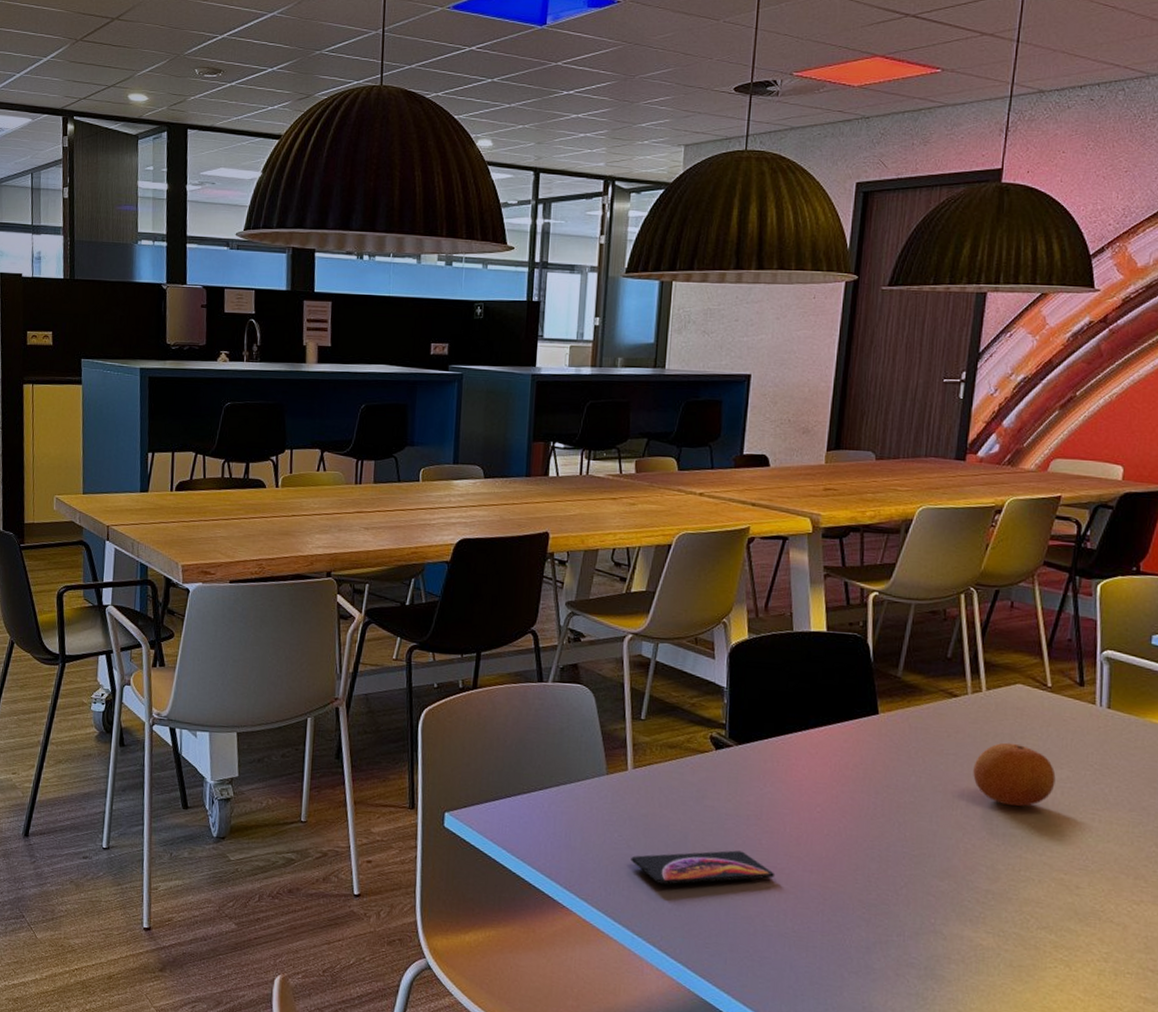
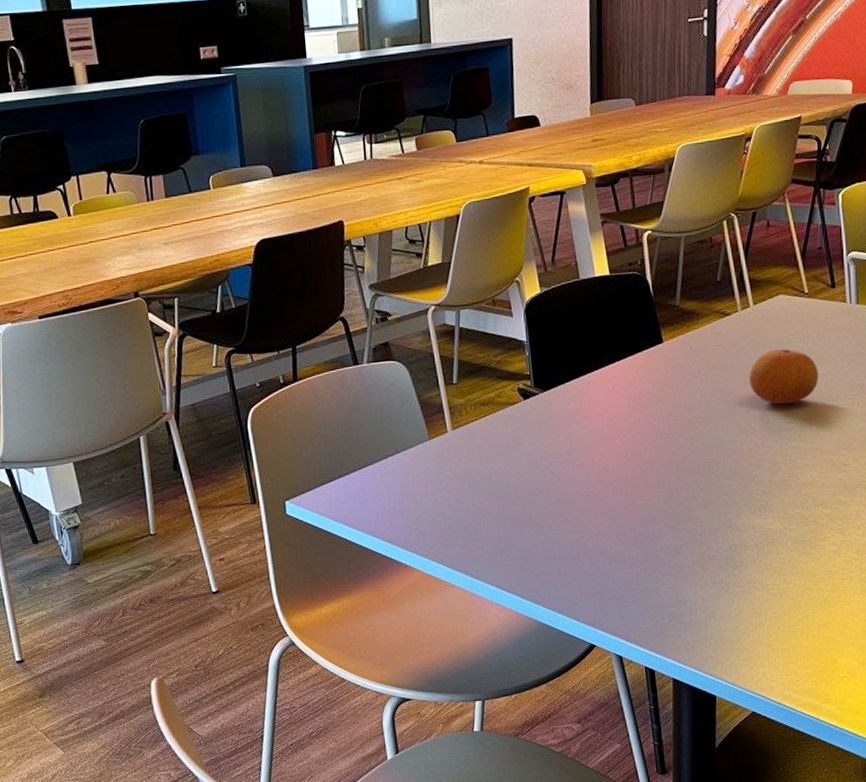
smartphone: present [631,850,776,885] -> none [461,486,590,529]

